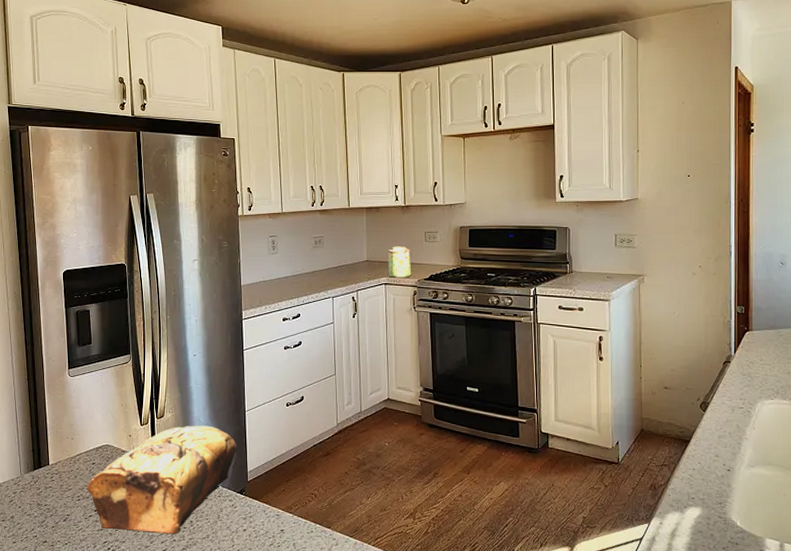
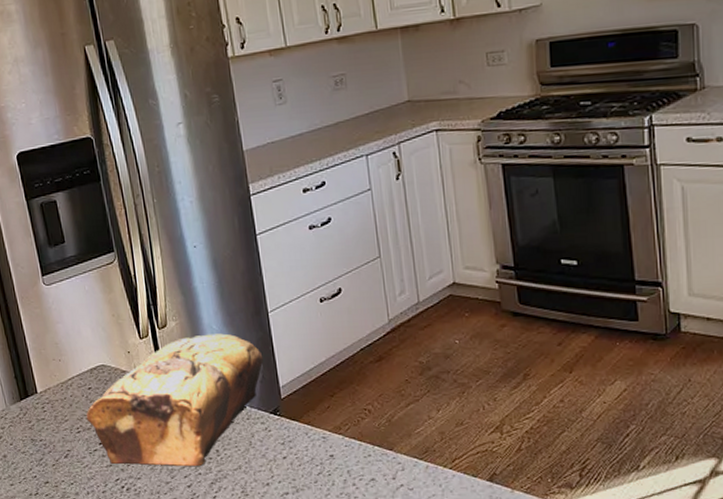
canister: present [387,246,412,278] -> none [435,76,472,121]

